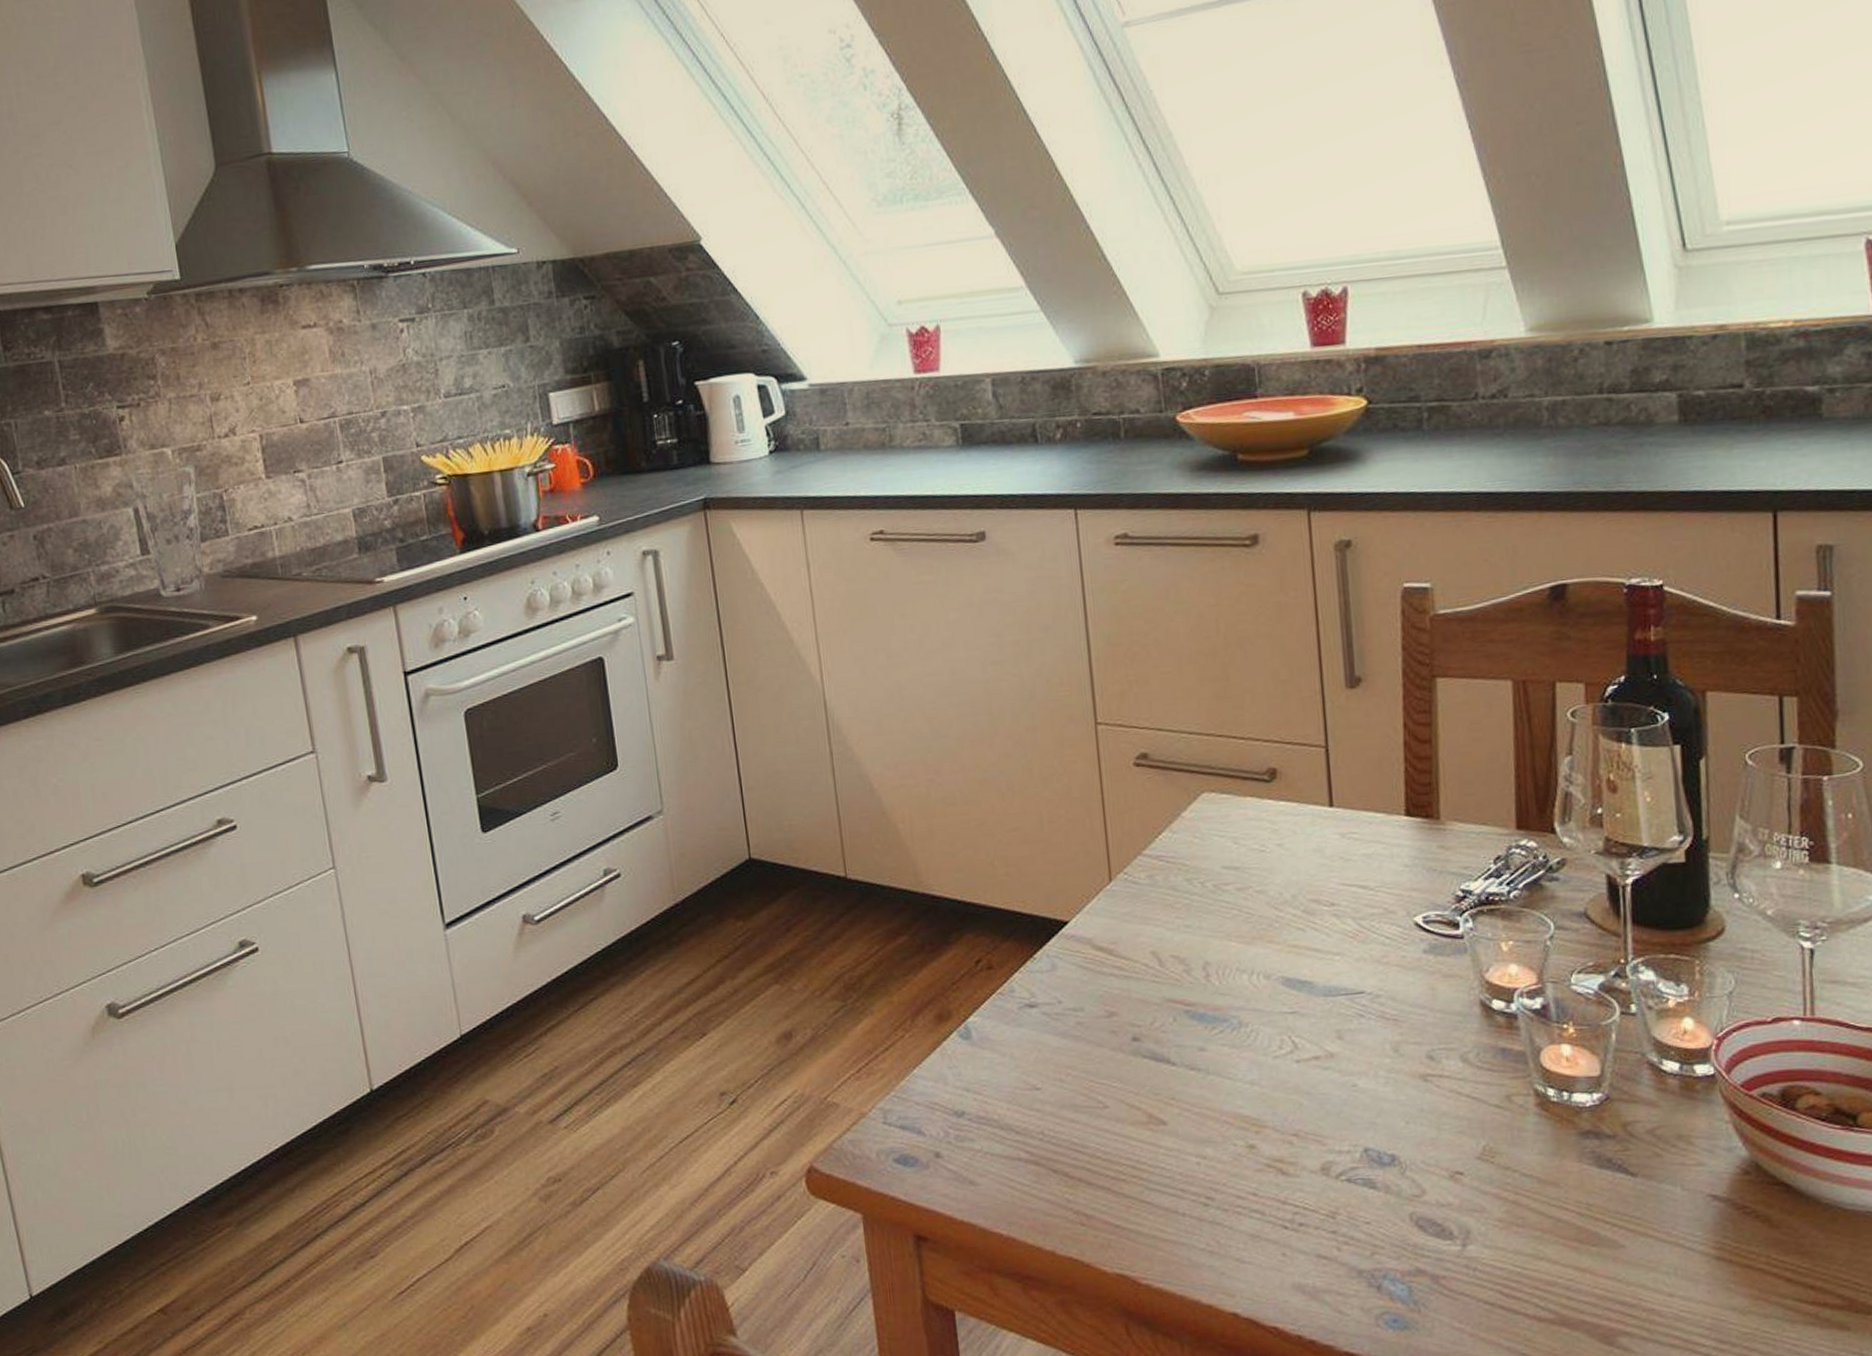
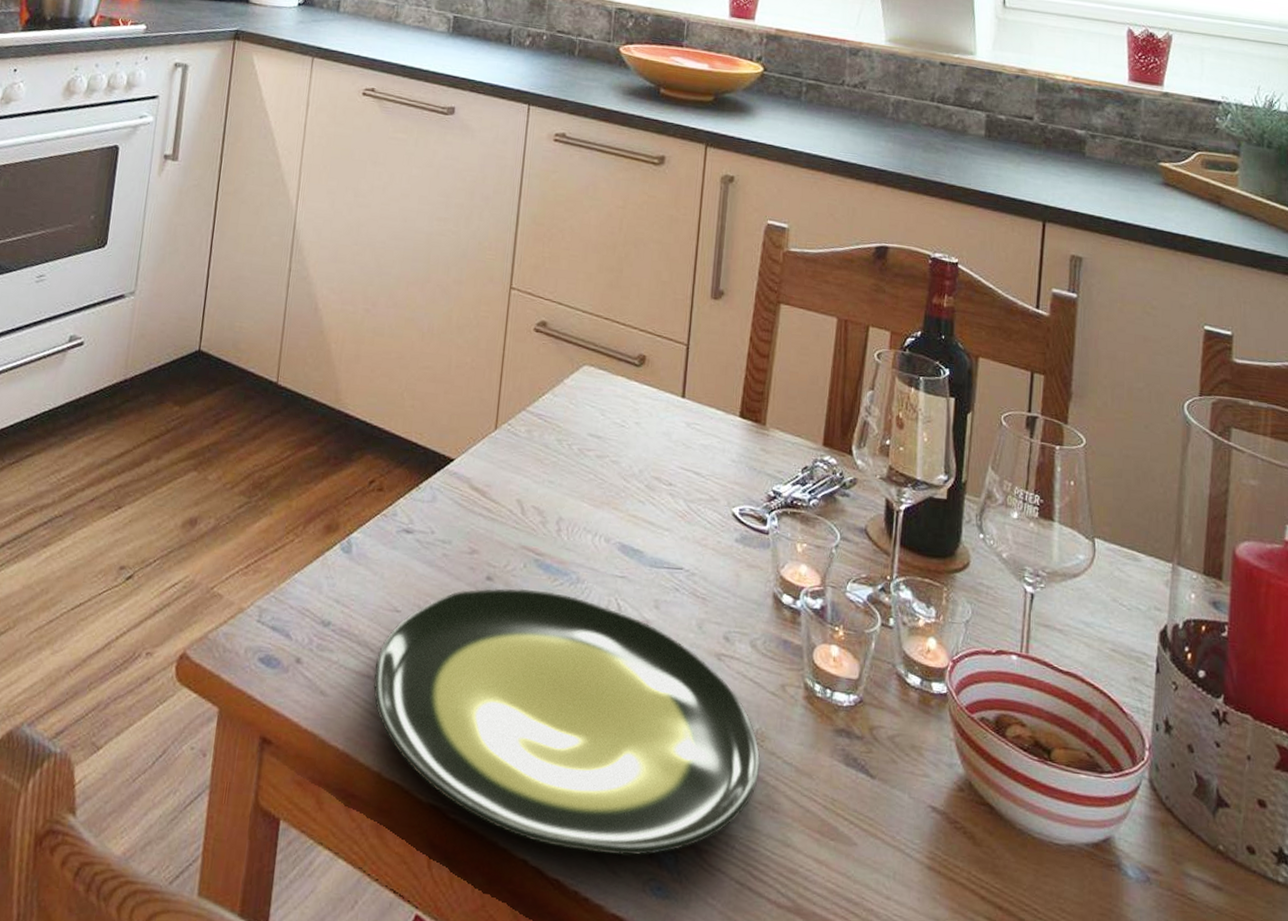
plate: none [1023,1041,1495,1297] -> present [373,588,760,856]

